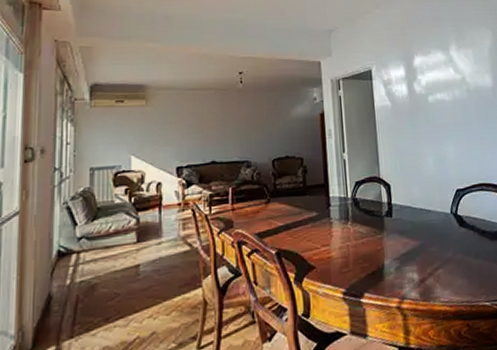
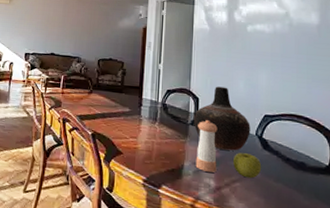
vase: none [388,167,446,237] -> present [194,86,250,151]
pepper shaker: none [393,207,418,266] -> present [195,120,218,173]
apple: none [433,235,461,262] -> present [233,153,262,179]

